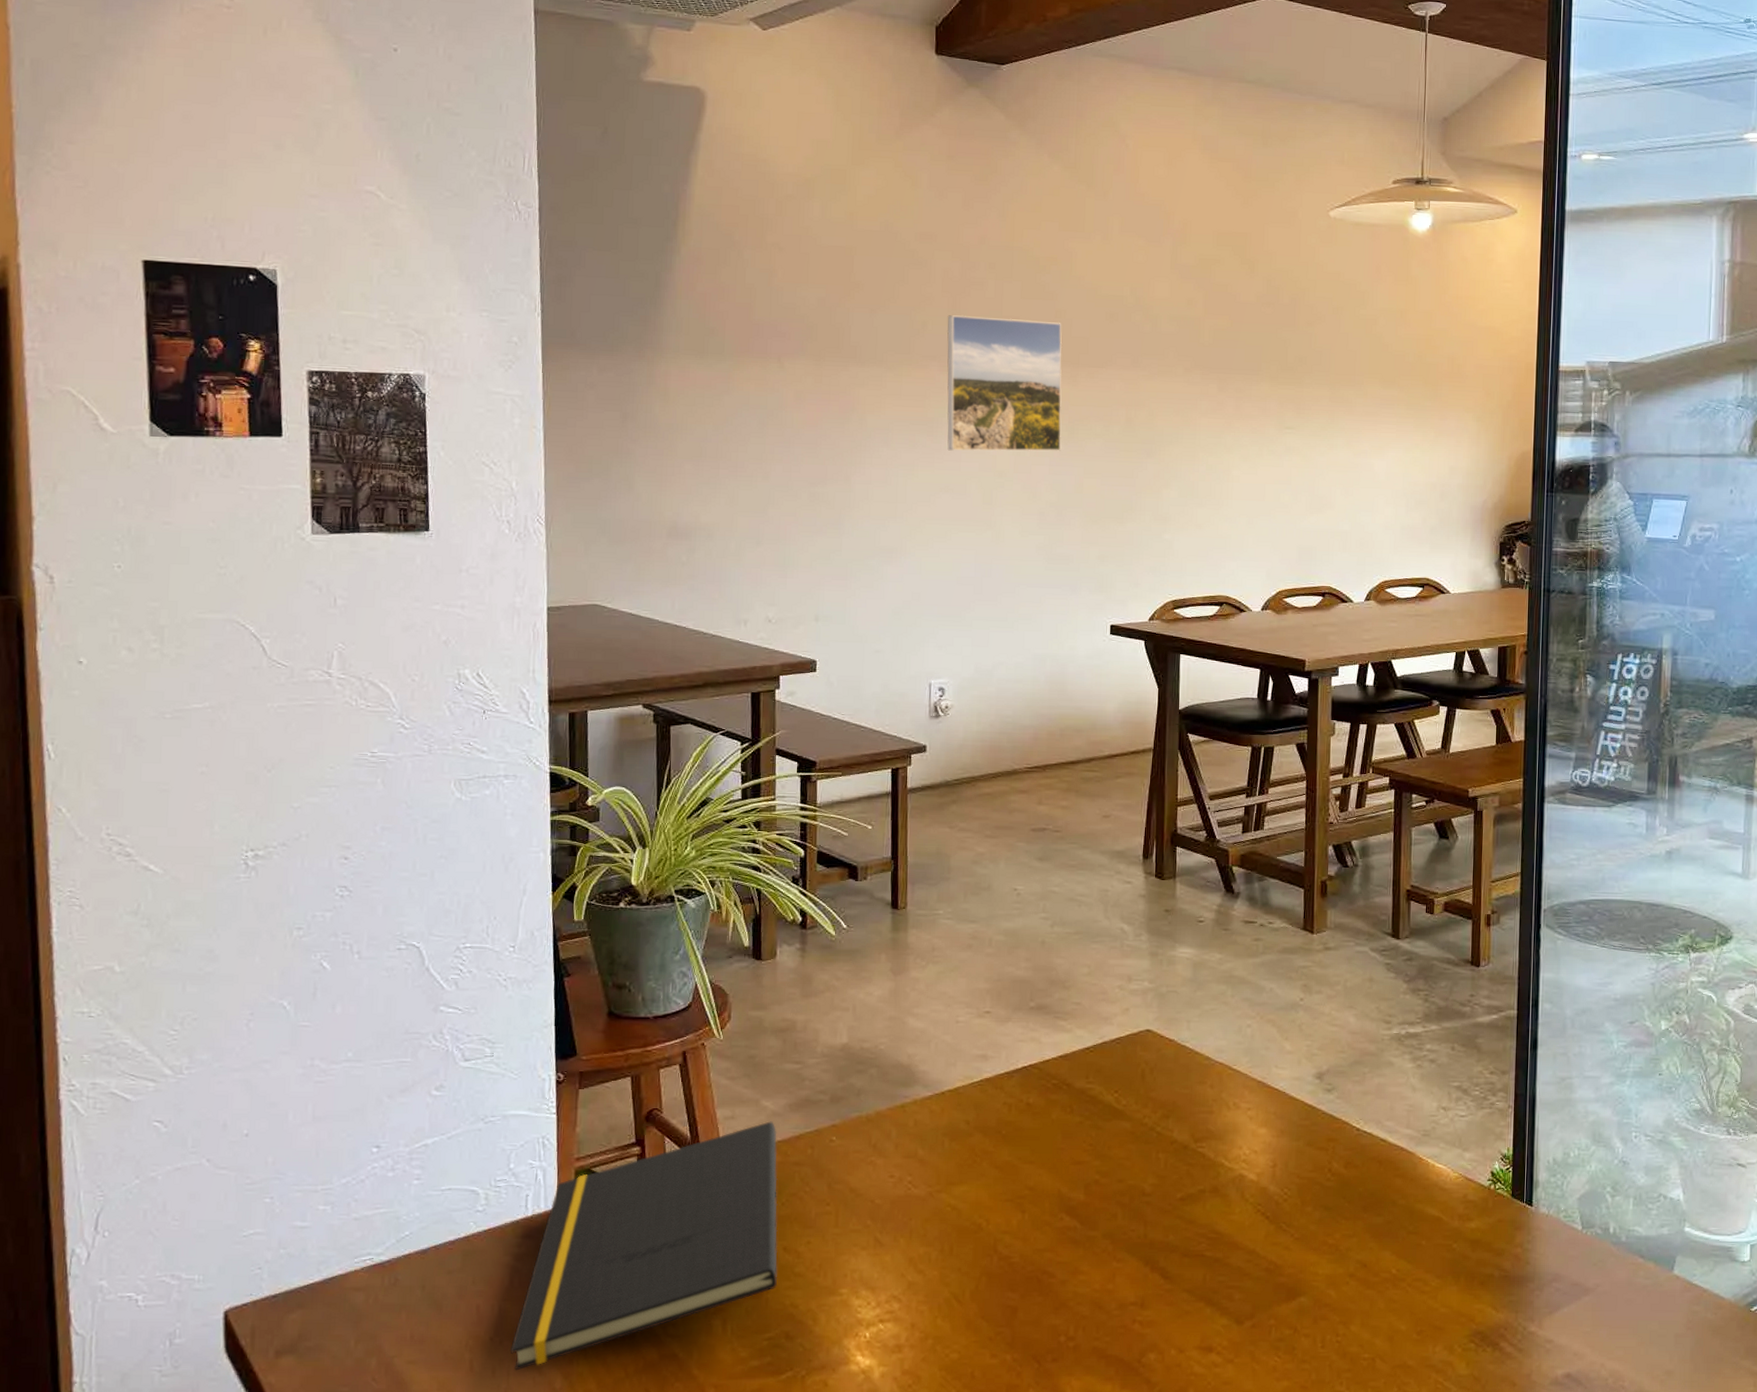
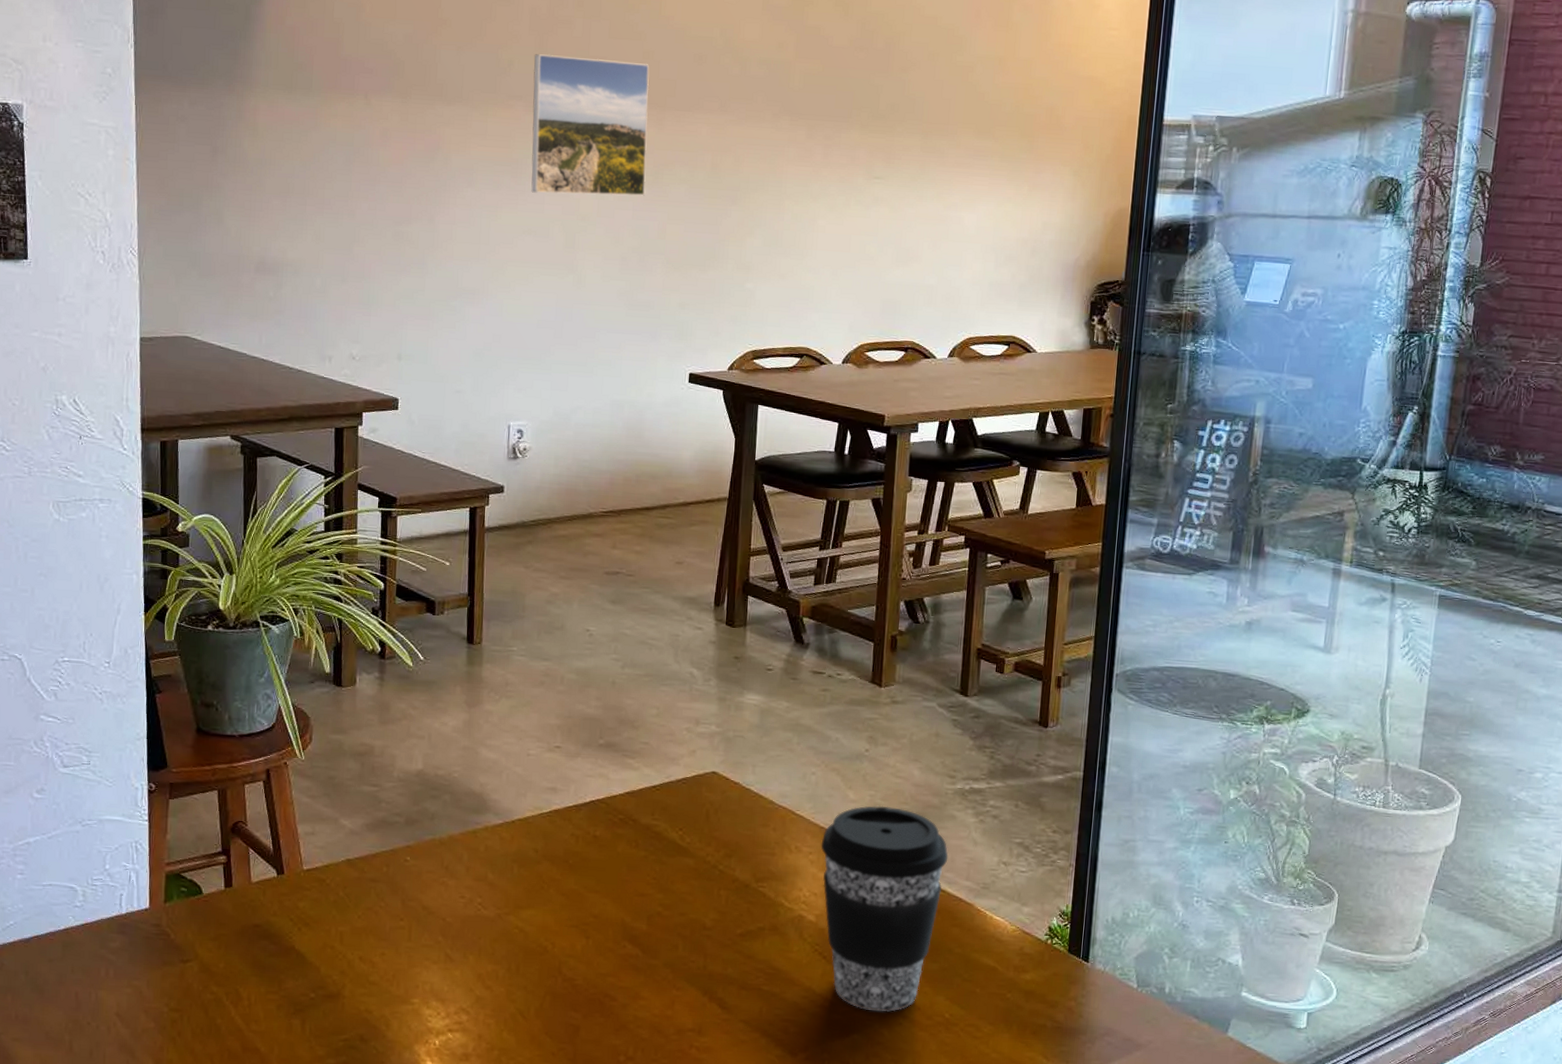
notepad: present [511,1121,778,1371] -> none [106,839,355,1054]
coffee cup: none [1259,1055,1388,1272] -> present [821,805,948,1012]

